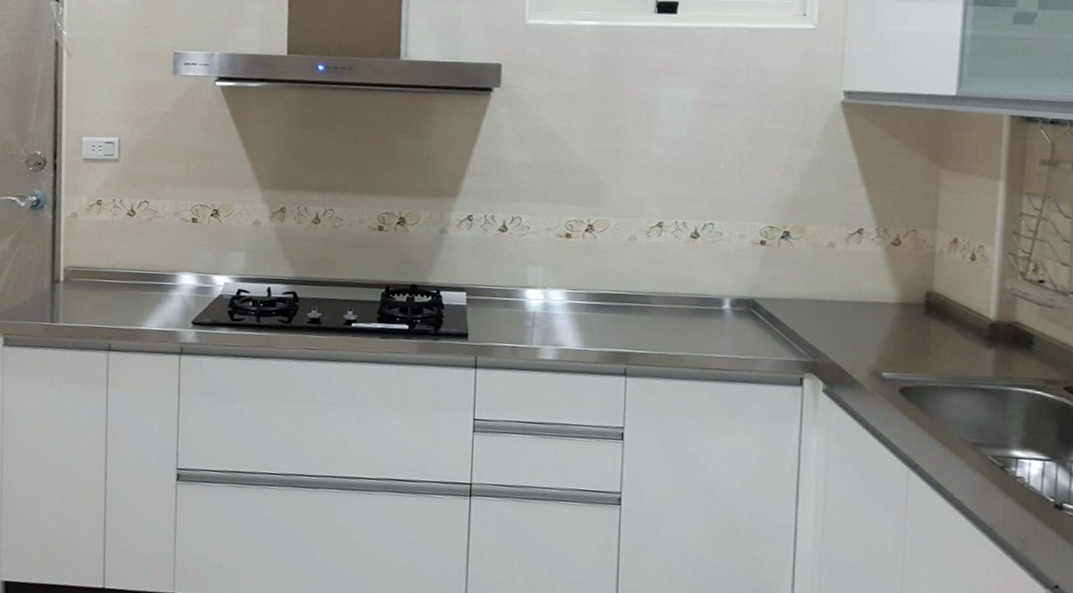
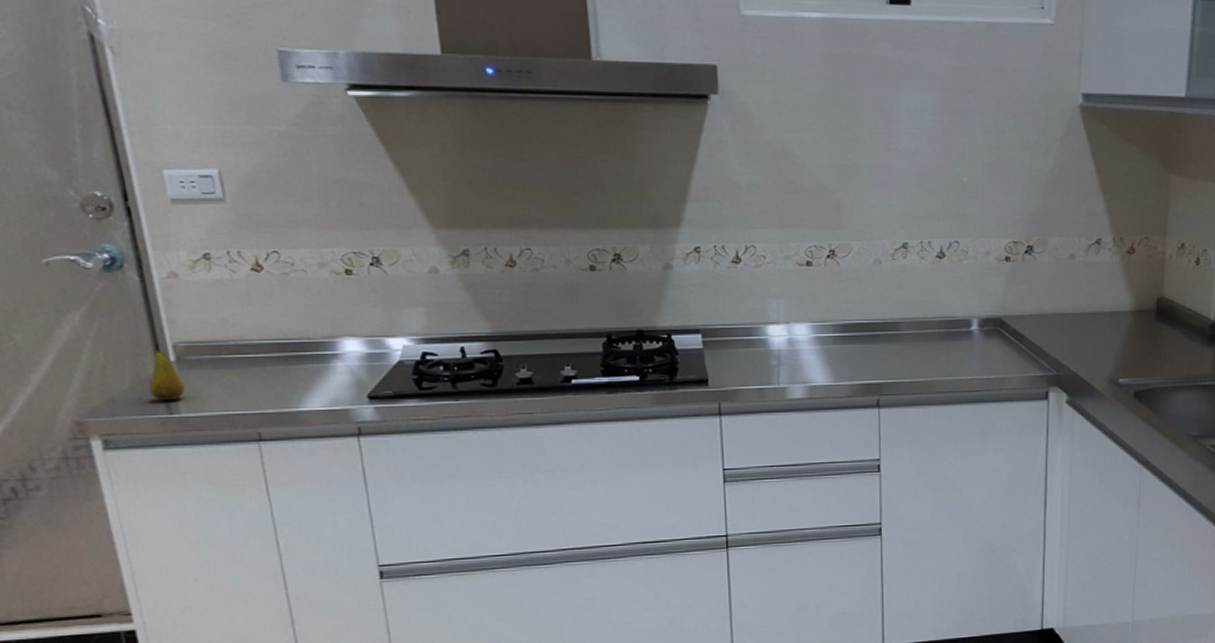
fruit: none [42,267,66,311] -> present [148,344,185,400]

